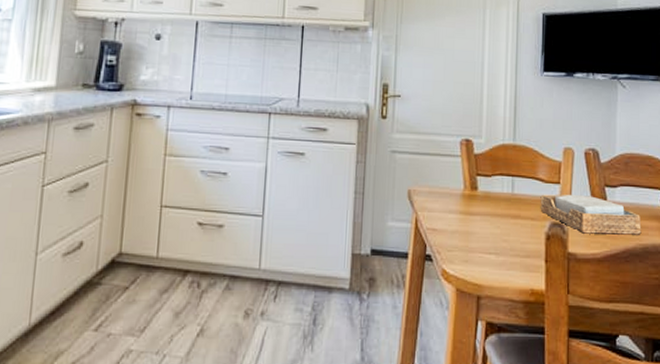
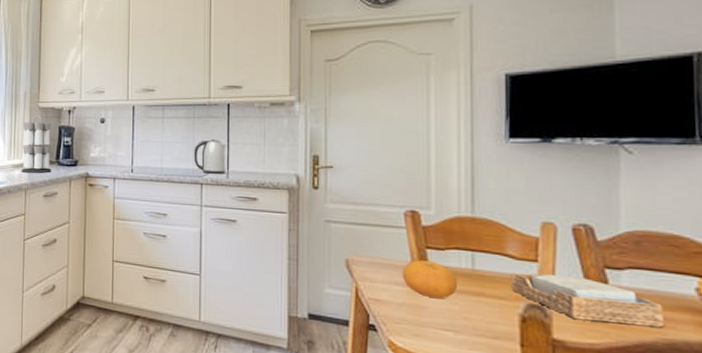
spice rack: none [44,25,90,101] -> present [21,114,52,174]
kettle: none [262,64,298,104] -> present [194,139,226,175]
fruit: none [456,187,501,224] -> present [402,260,458,299]

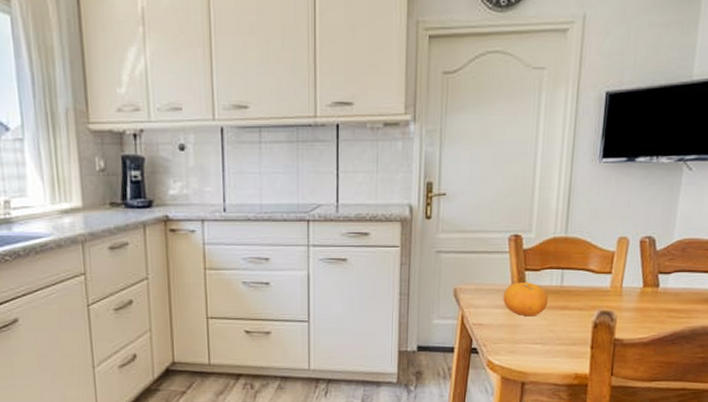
spice rack: present [21,114,52,174] -> none [69,140,117,221]
kettle: present [194,139,226,175] -> none [298,168,335,210]
napkin holder: present [511,272,665,328] -> none [589,283,693,320]

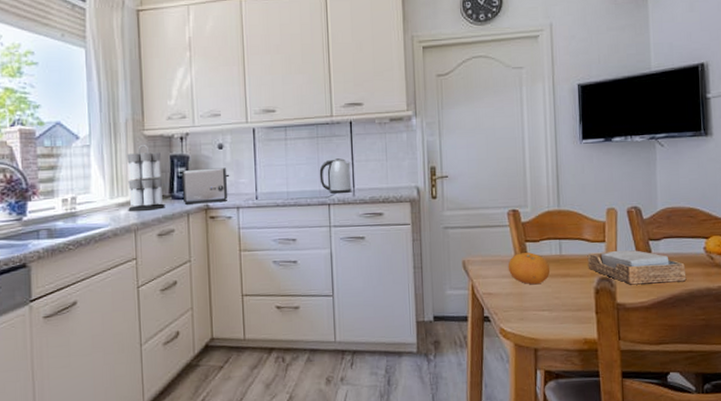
spice rack: none [69,140,117,221] -> present [127,144,165,212]
toaster: none [135,173,193,214] -> present [181,167,230,204]
kettle: none [298,168,335,210] -> present [319,158,352,195]
napkin holder: none [589,283,693,320] -> present [587,250,687,285]

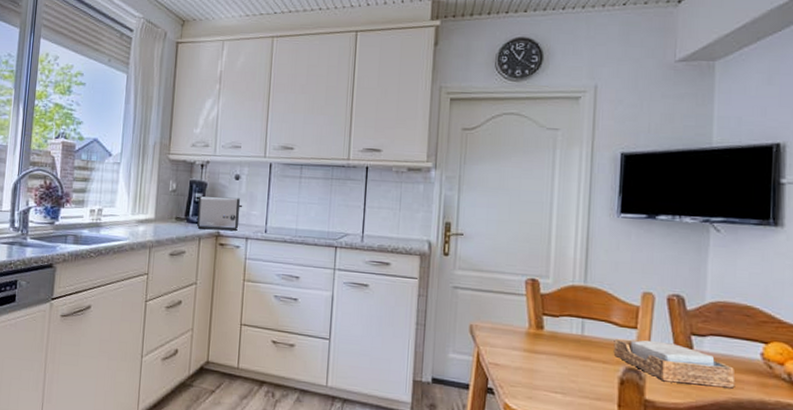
spice rack: present [127,144,165,212] -> none [146,167,182,231]
kettle: present [319,158,352,195] -> none [329,202,363,239]
fruit: present [508,252,551,285] -> none [520,326,569,364]

